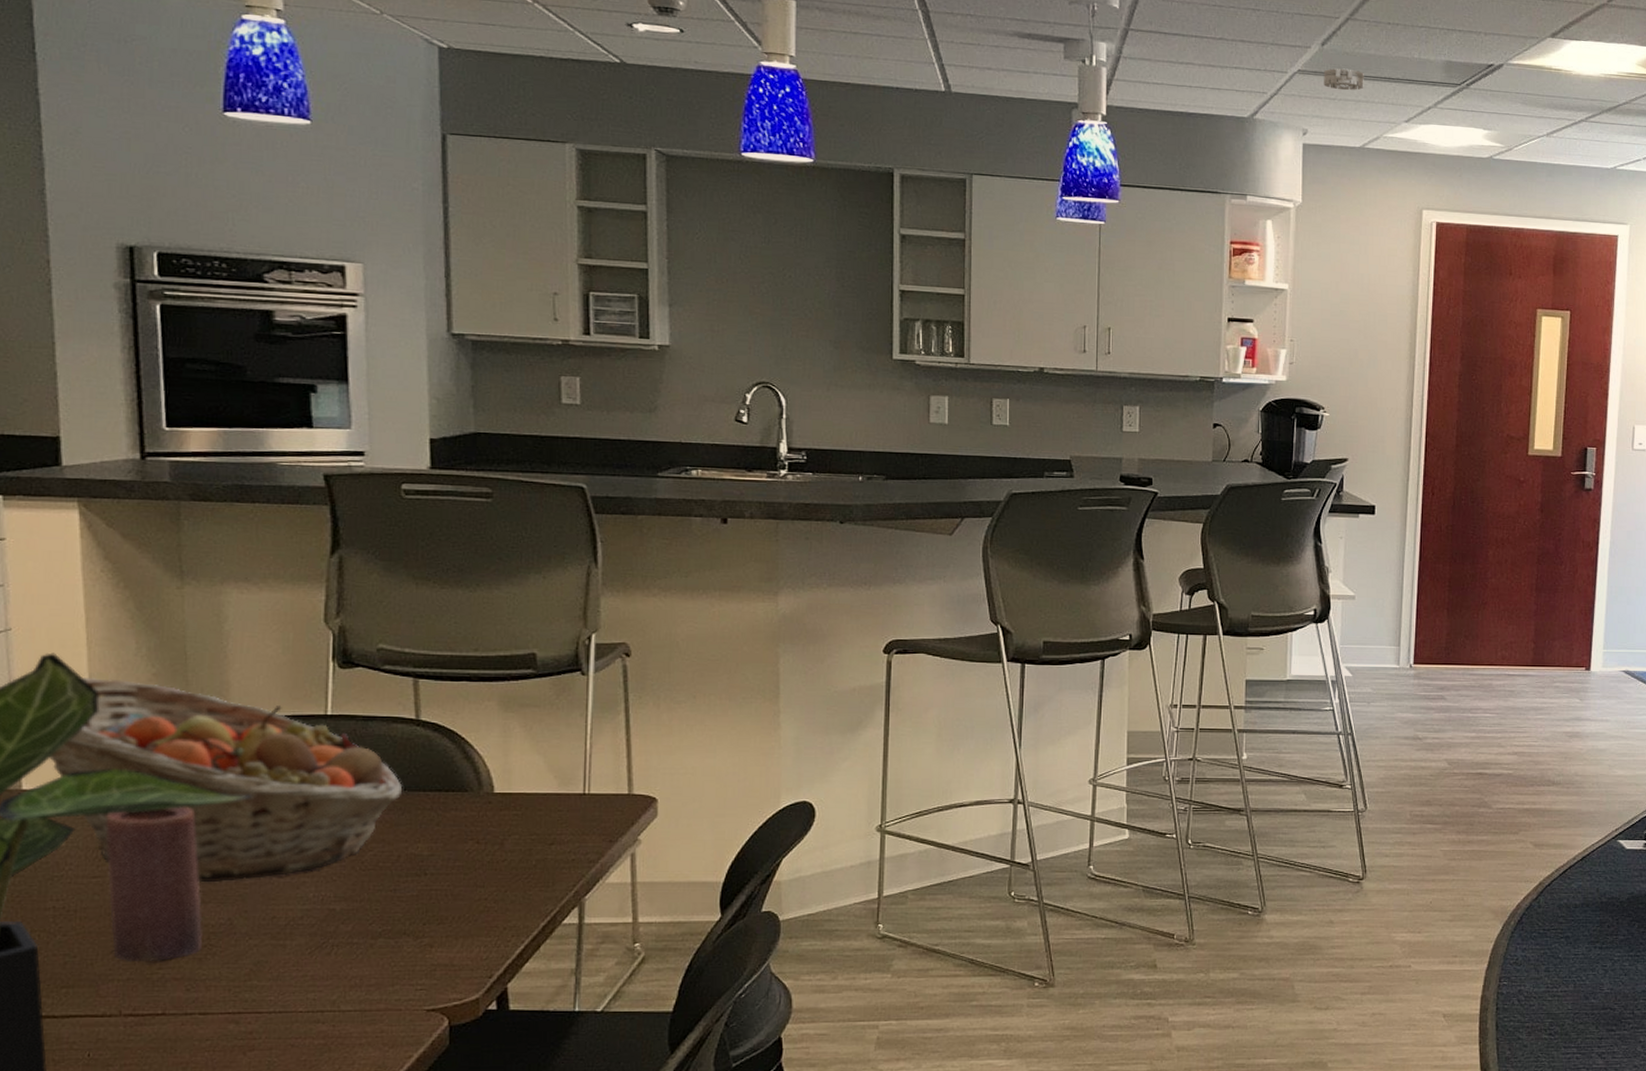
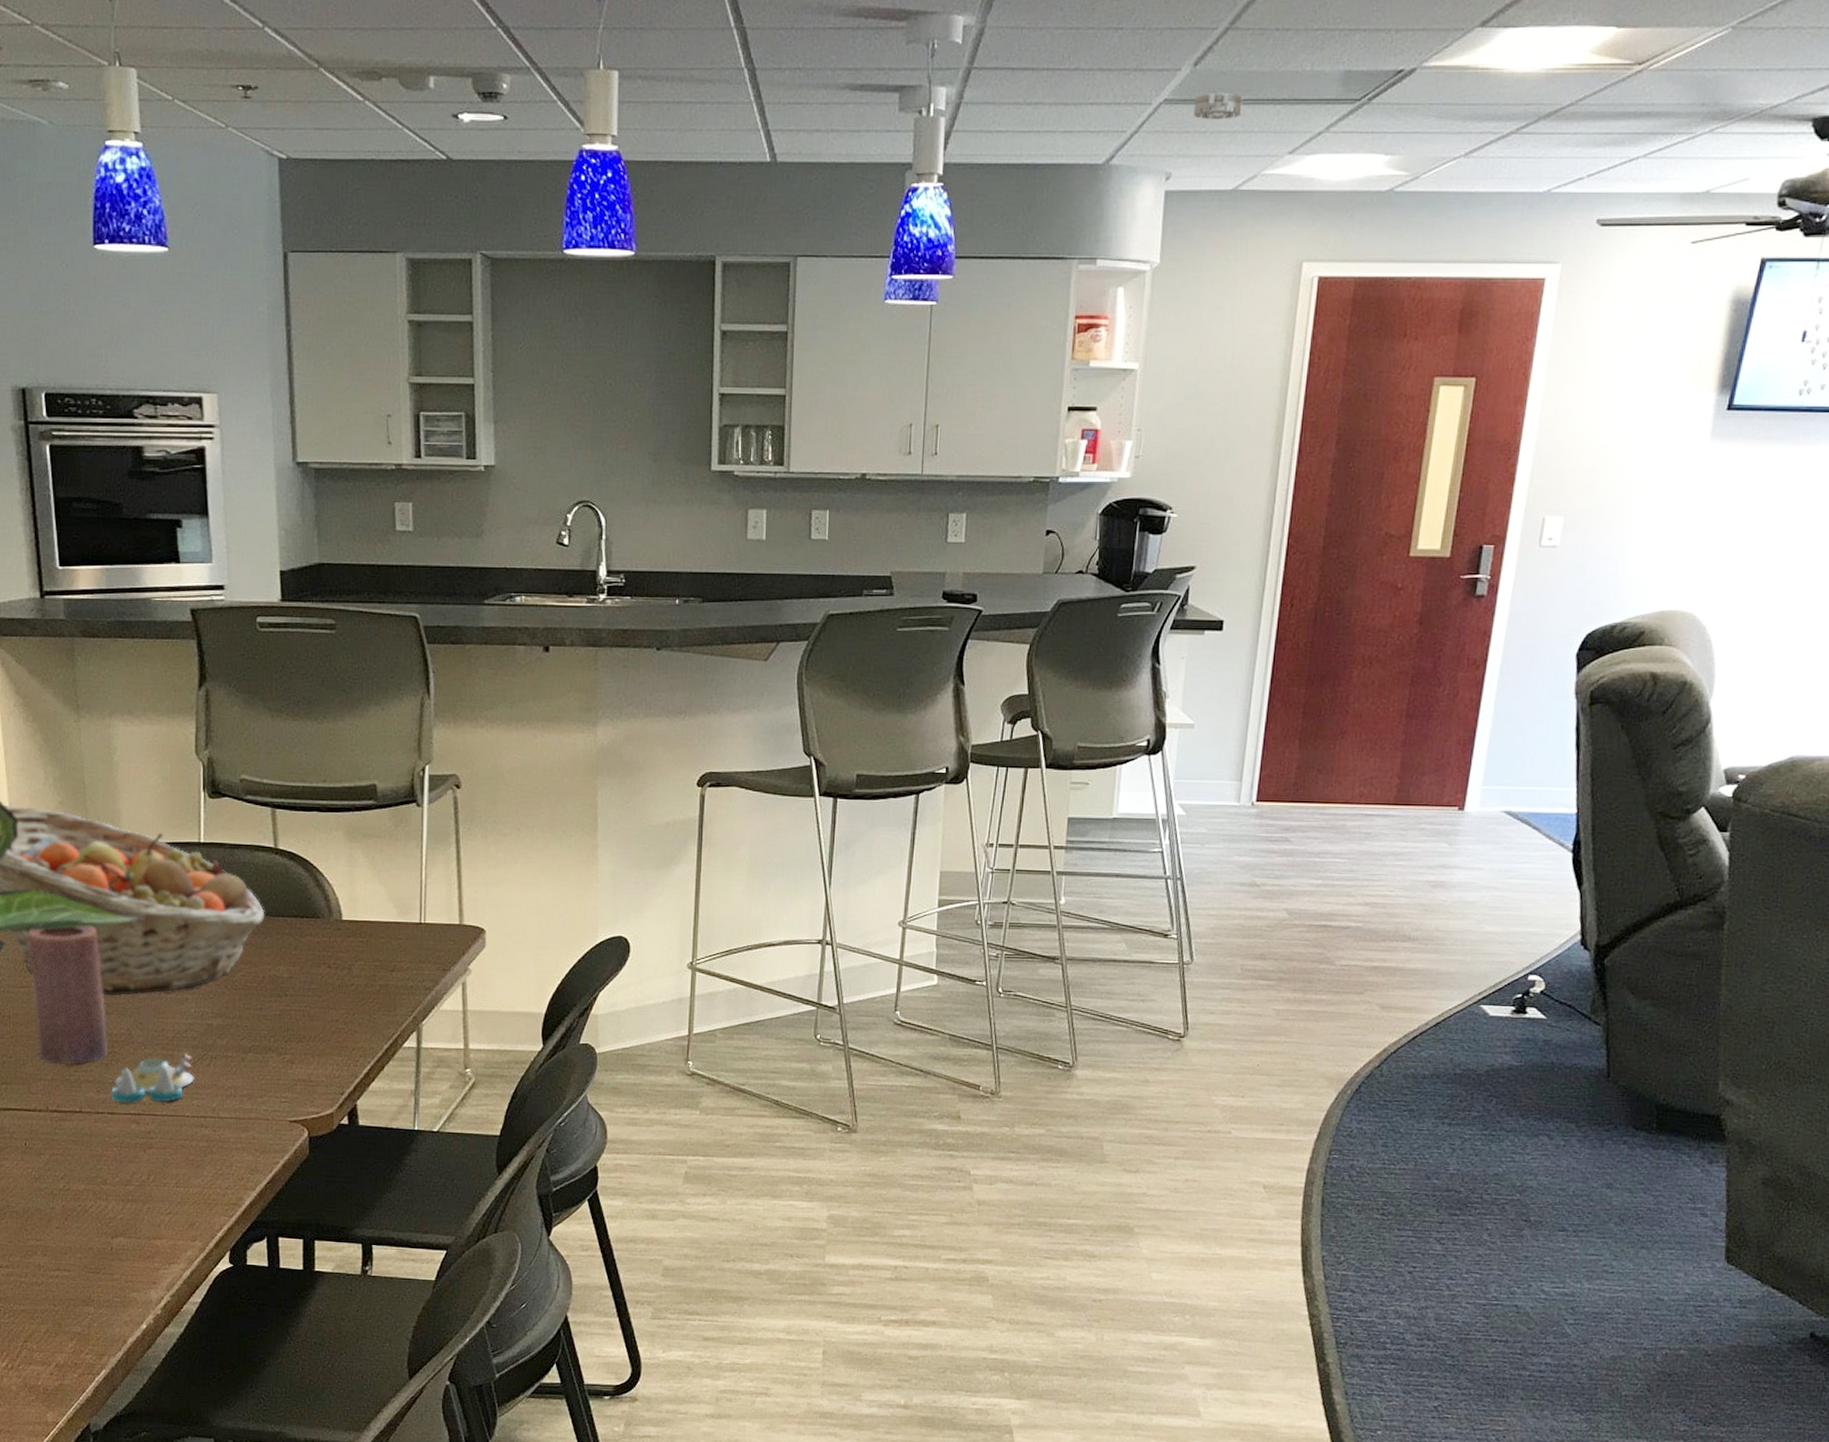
salt and pepper shaker set: none [203,943,310,1000] -> present [110,1054,194,1103]

